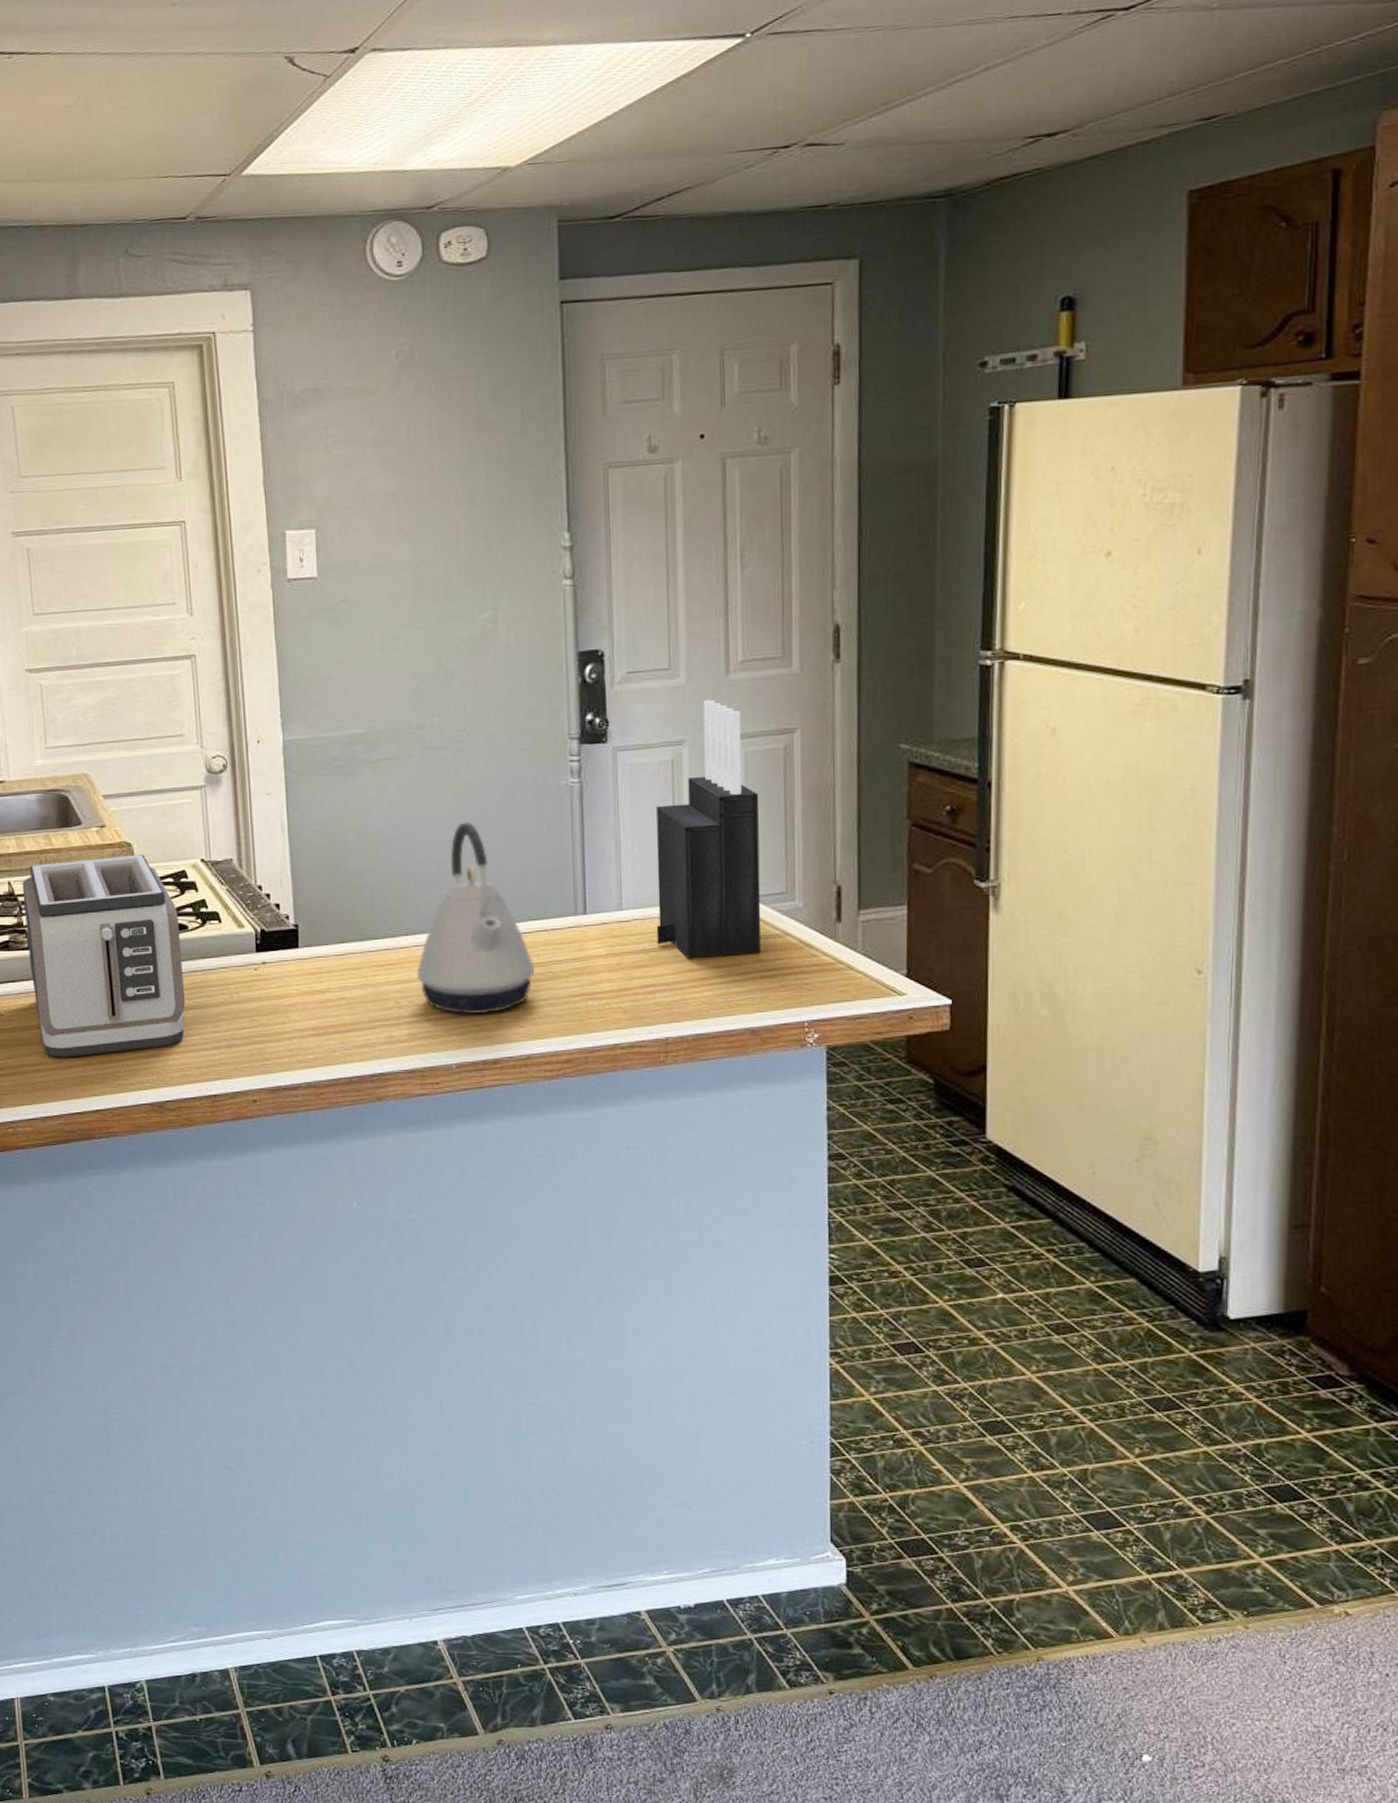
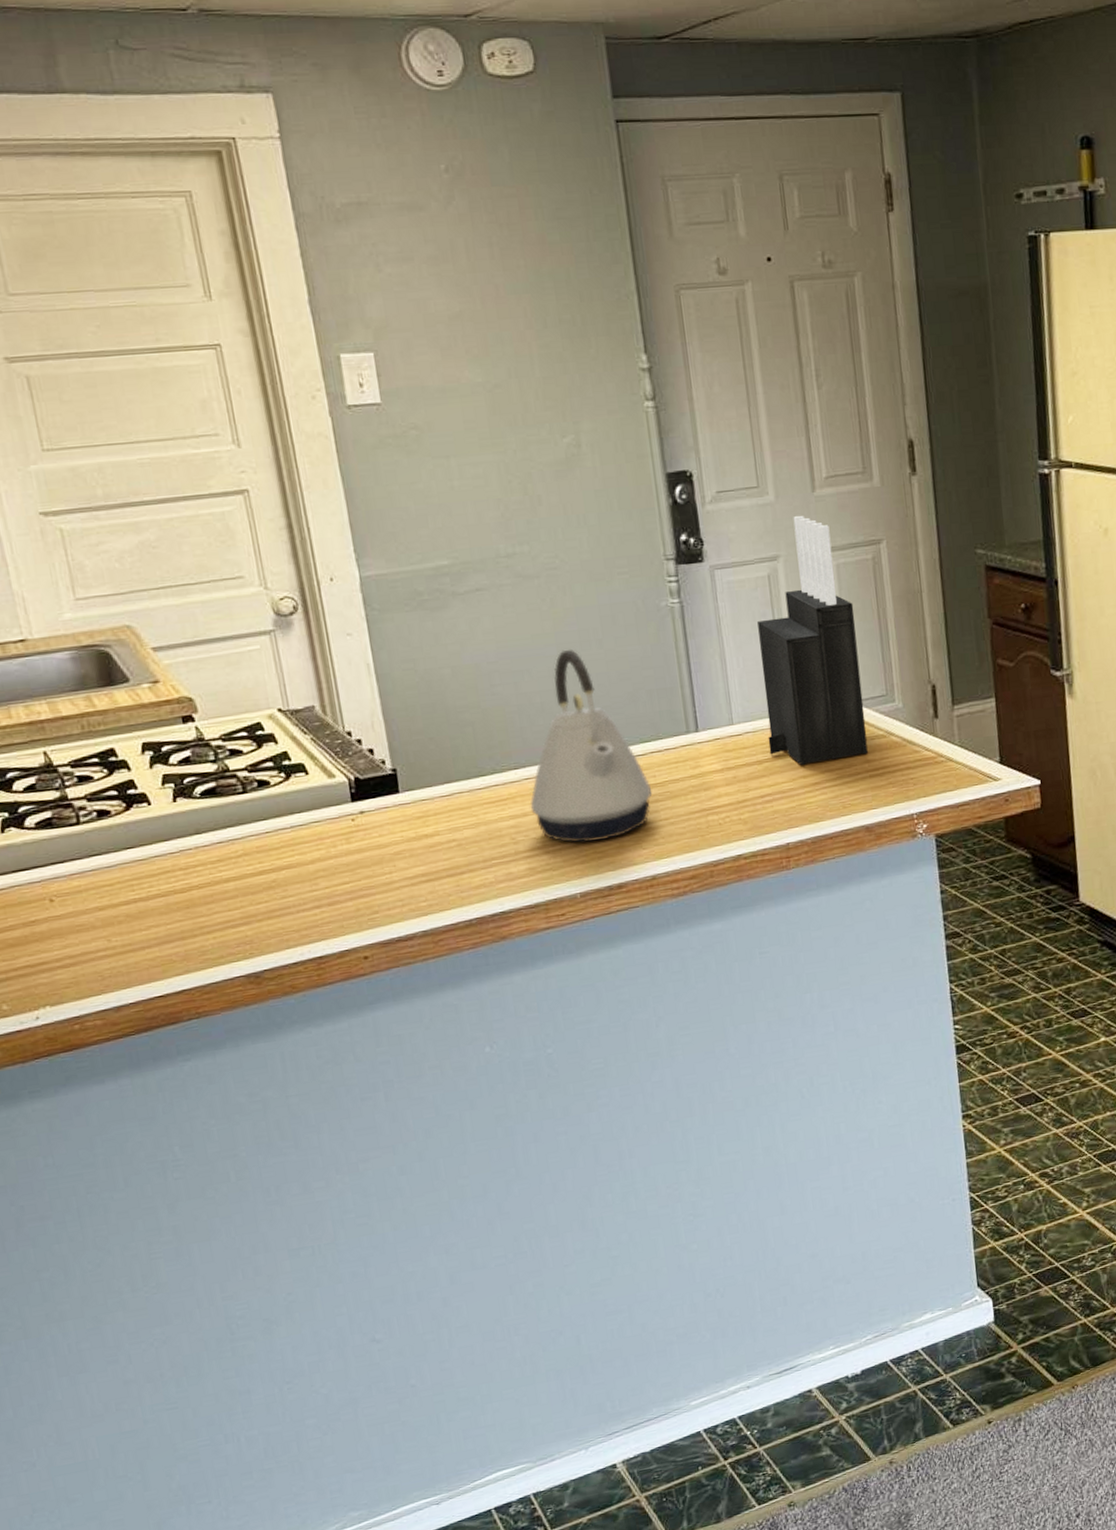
toaster: present [22,854,186,1058] -> none [61,708,277,940]

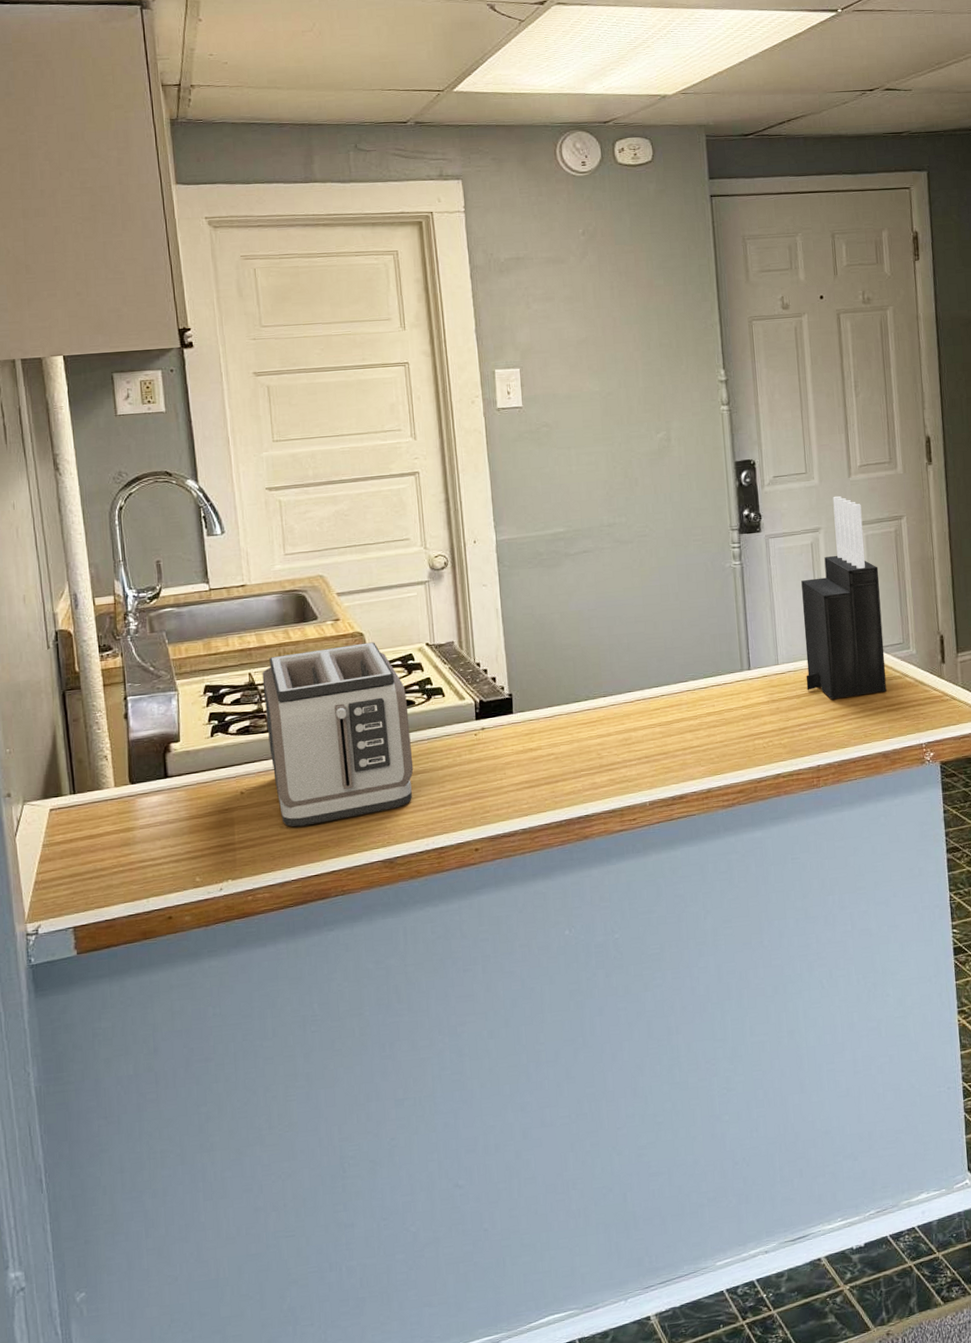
toaster: none [61,708,277,940] -> present [262,642,414,827]
kettle: present [530,649,653,843] -> none [614,600,711,760]

